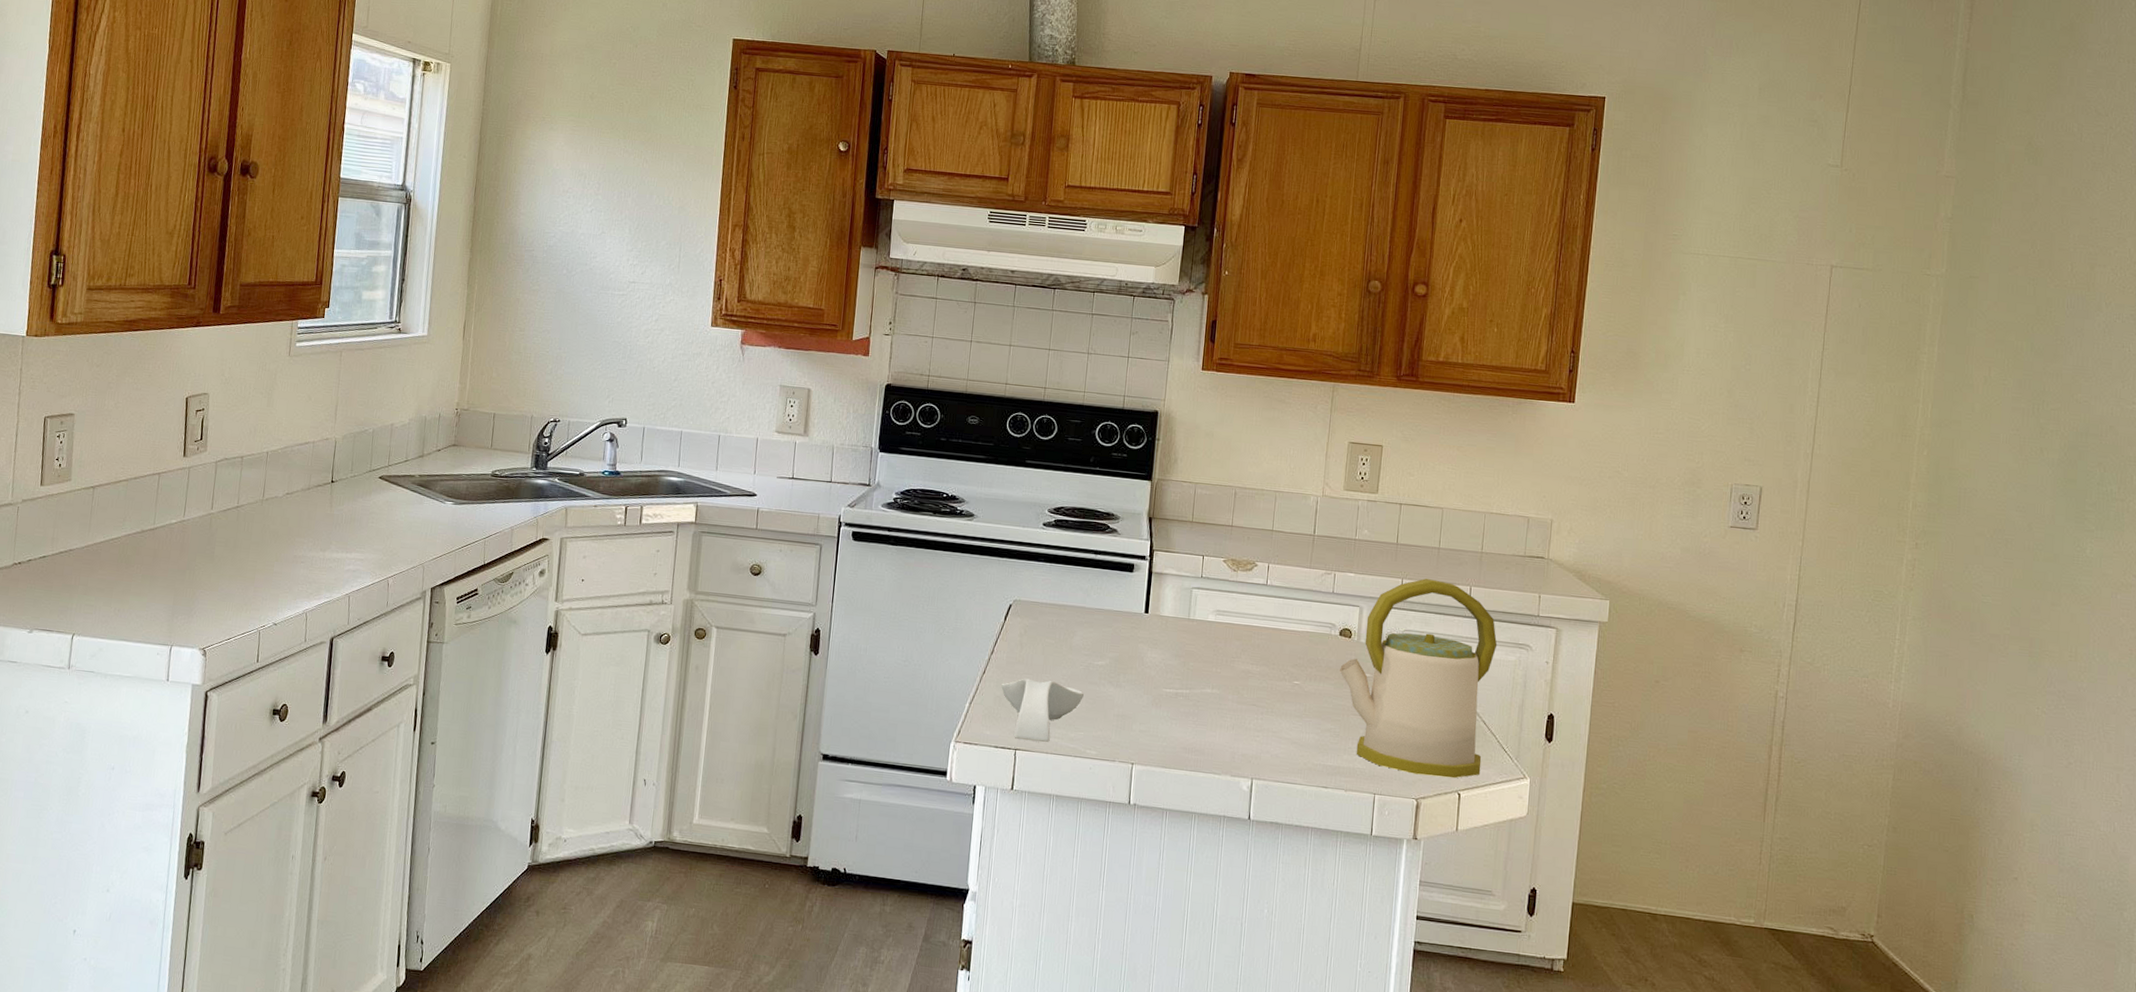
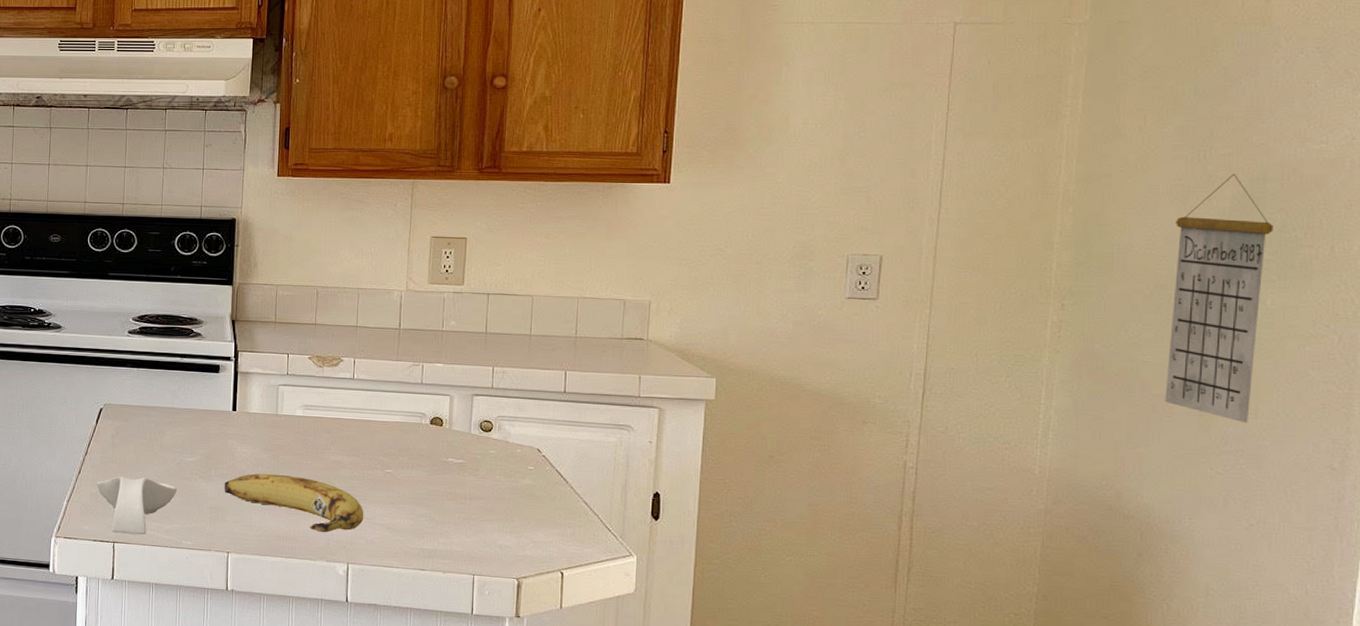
fruit: none [1131,680,1271,746] -> present [224,473,364,533]
kettle: present [1340,578,1498,779] -> none [432,365,597,558]
calendar: none [2000,428,2093,666] -> present [1165,174,1273,424]

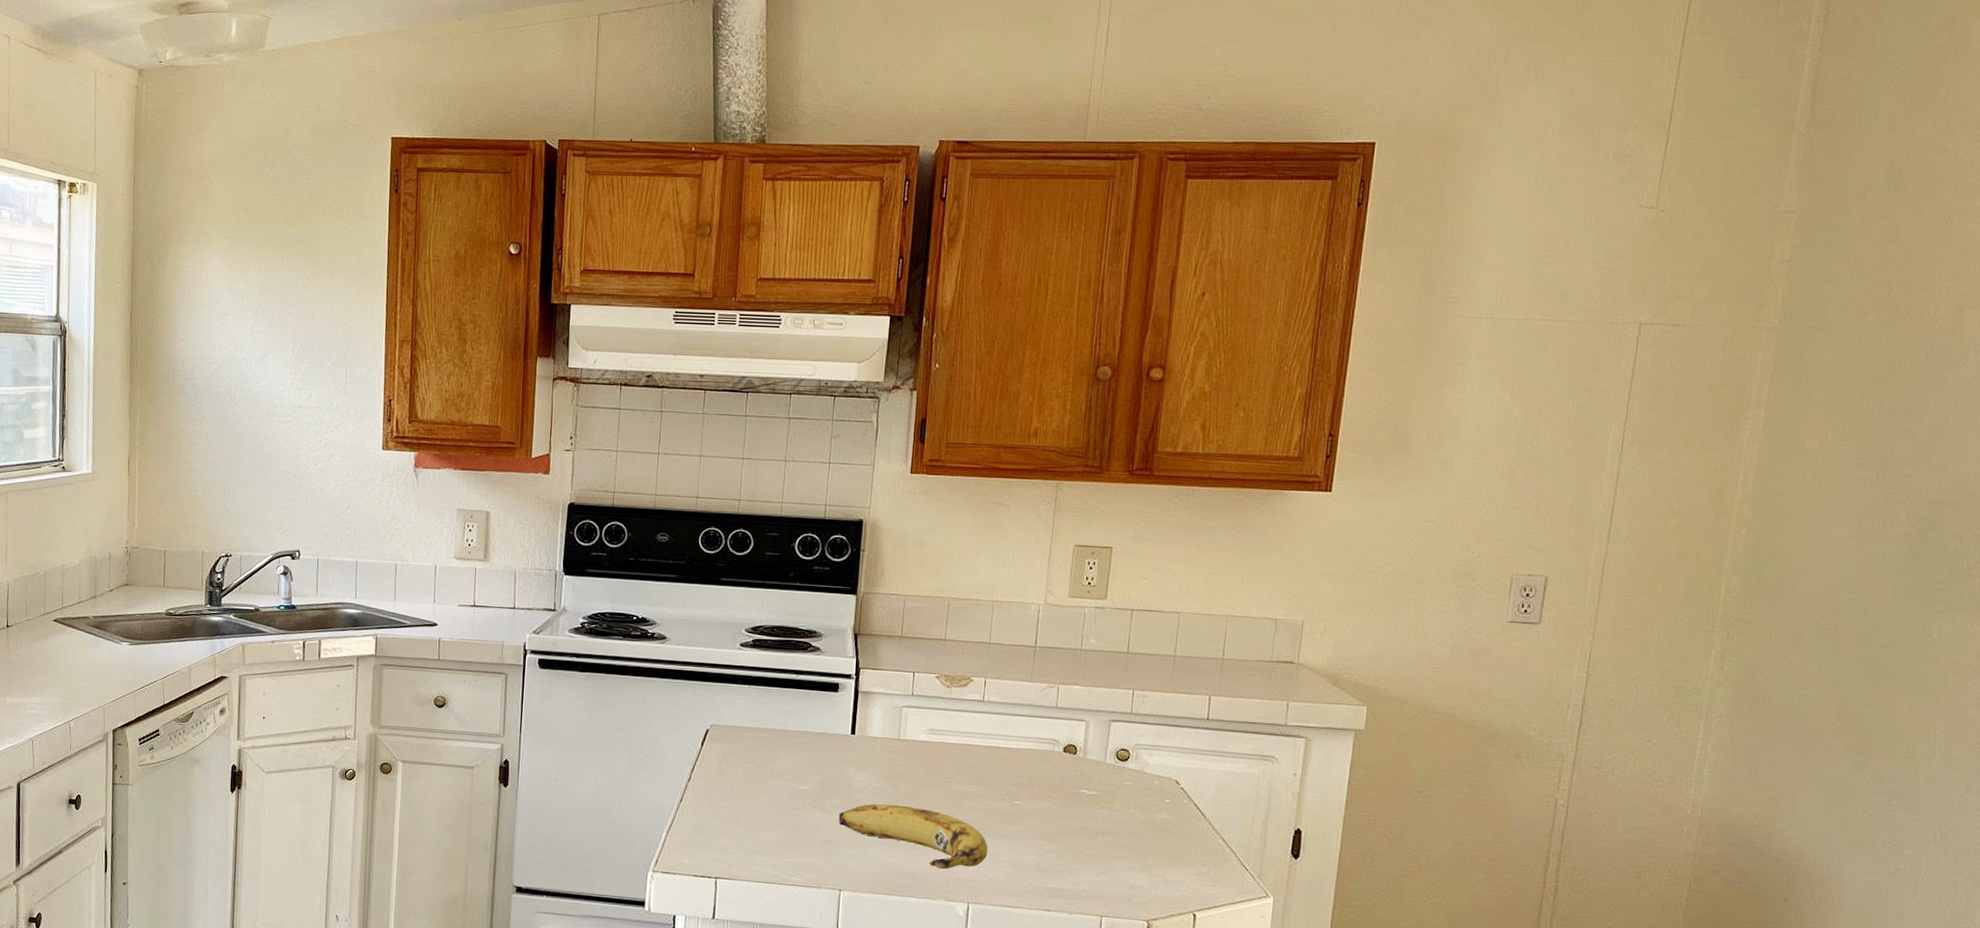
spoon rest: present [97,476,177,536] -> none [699,805,787,871]
calendar: present [1165,174,1273,424] -> none [1823,496,1946,763]

